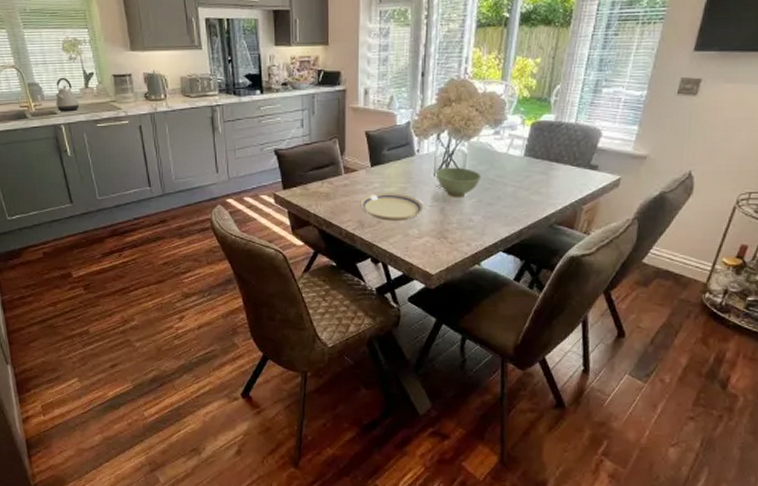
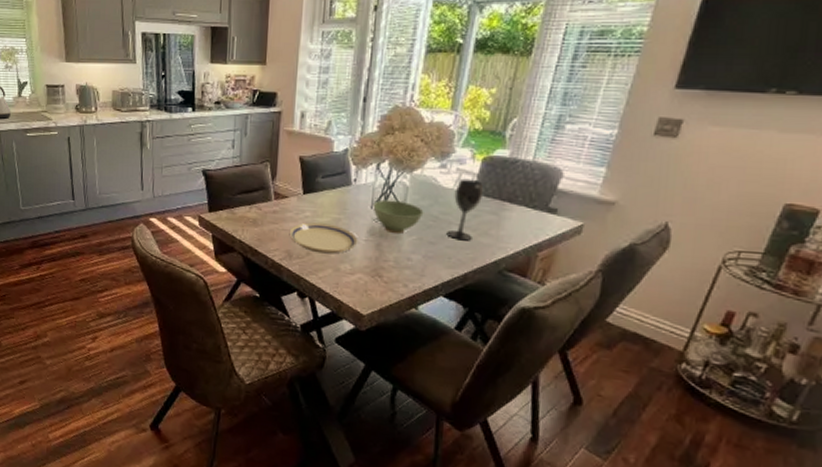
wine glass: none [503,143,534,200] -> present [446,178,484,241]

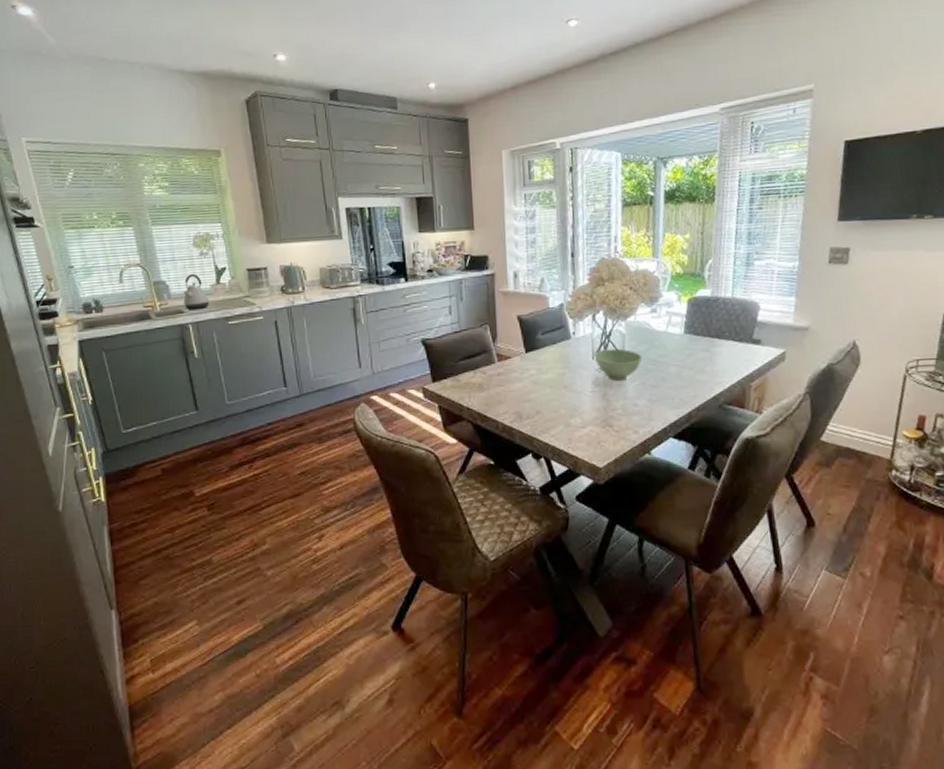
plate: present [289,222,358,254] -> none [516,379,585,411]
wine glass: present [446,178,484,241] -> none [666,320,694,380]

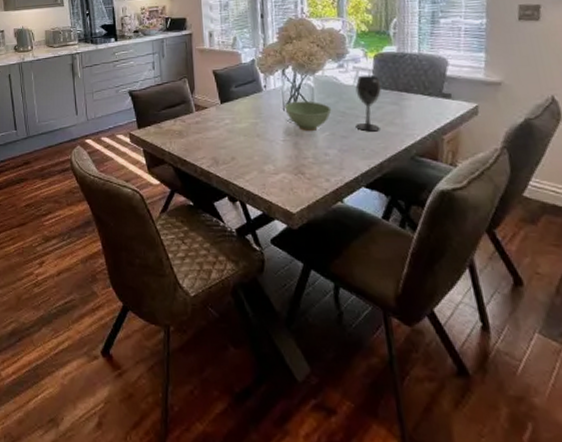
wine glass: none [666,320,694,380] -> present [355,75,382,132]

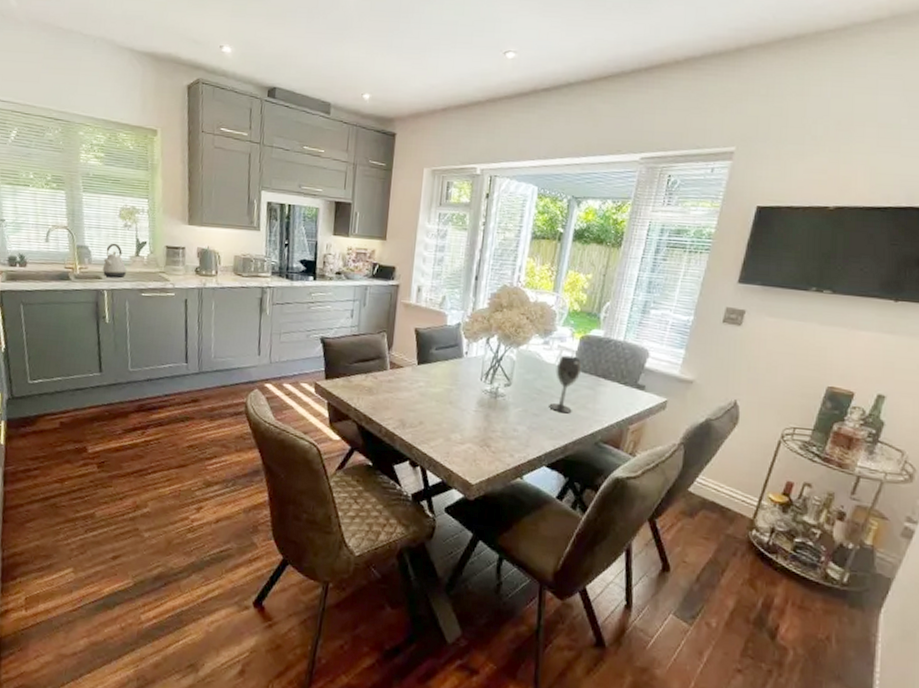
bowl: present [284,101,332,132] -> none [482,372,529,406]

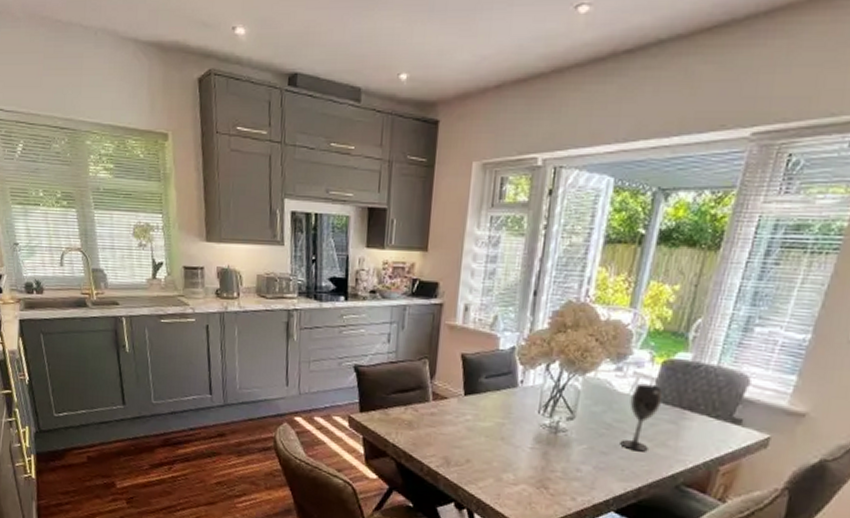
kettle: present [102,243,128,278] -> none [119,265,145,303]

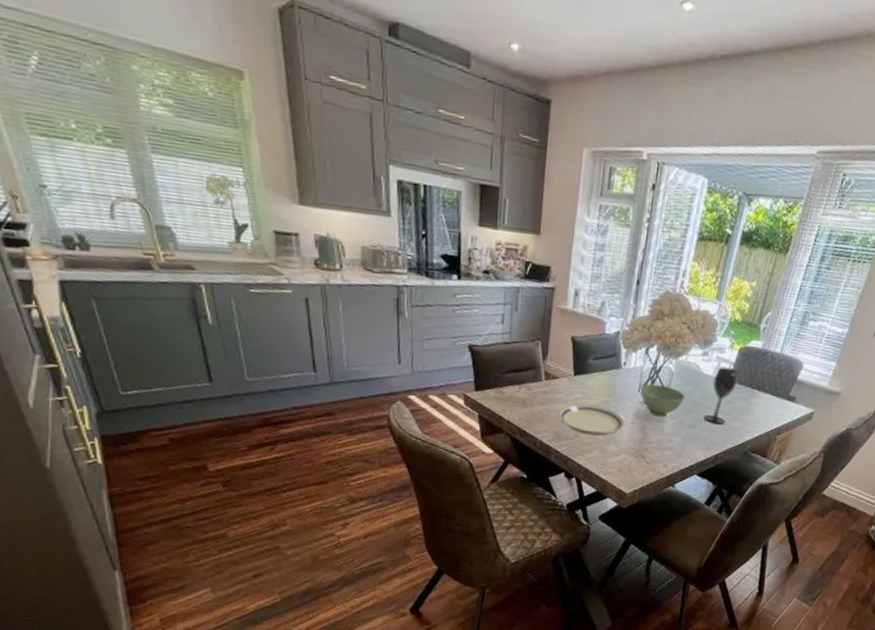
plate: none [447,426,523,462] -> present [558,404,625,436]
bowl: none [540,404,596,443] -> present [640,384,686,418]

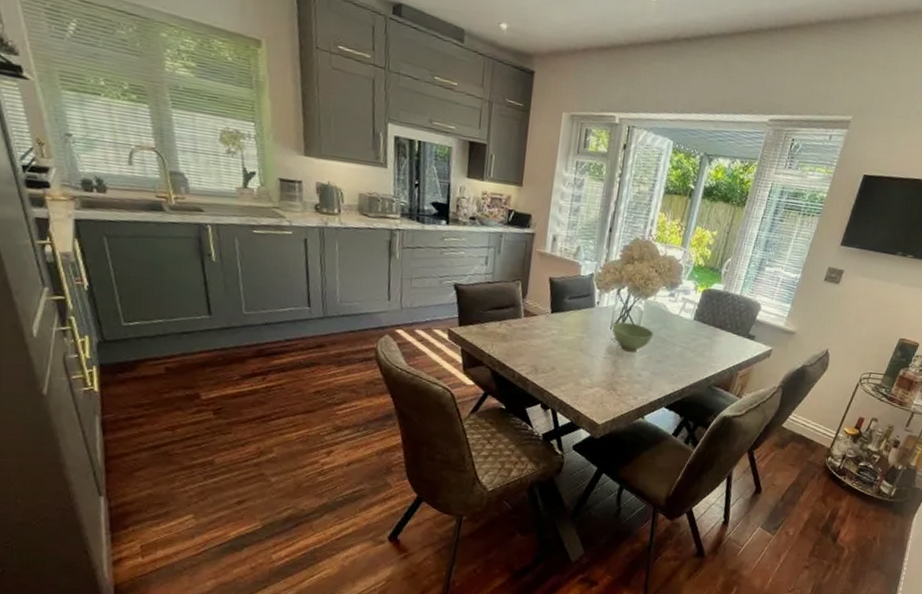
plate: present [558,404,625,436] -> none [536,340,598,370]
wine glass: present [704,366,738,425] -> none [671,307,702,360]

